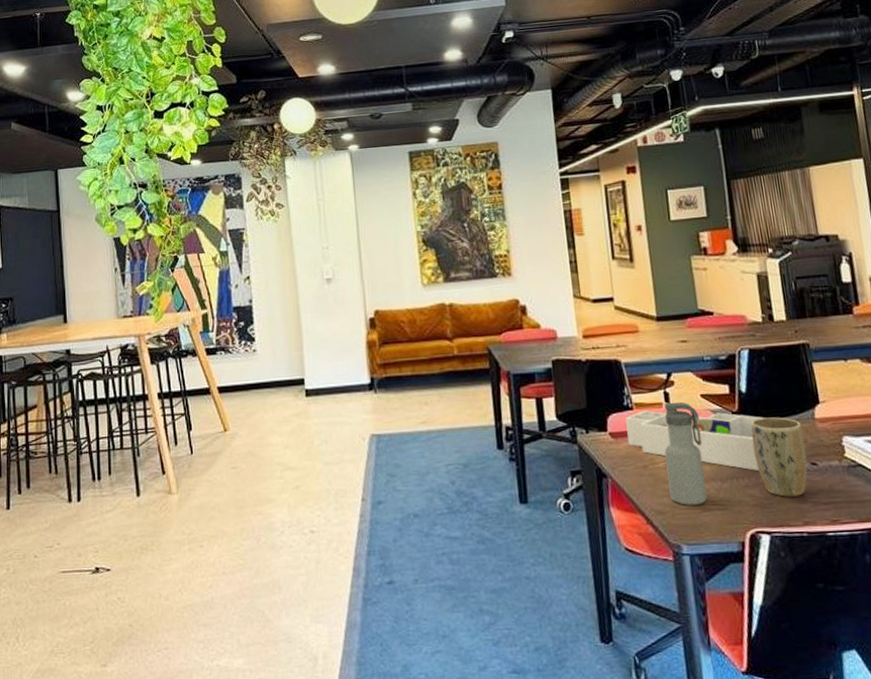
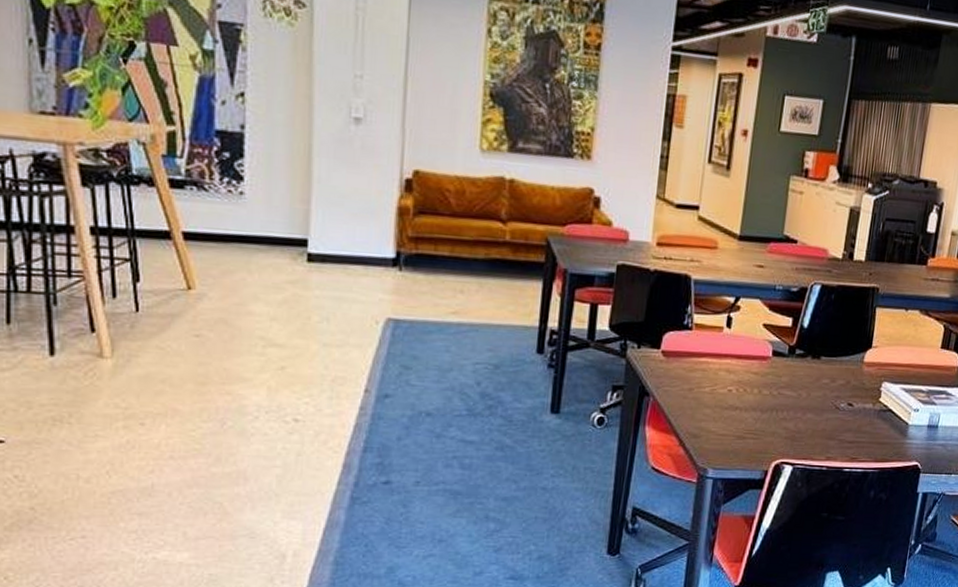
desk organizer: present [625,410,764,471] -> none [679,332,817,405]
water bottle: present [664,401,708,505] -> none [708,327,757,432]
plant pot: present [751,417,808,497] -> none [798,355,850,433]

